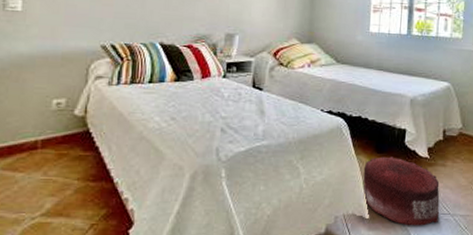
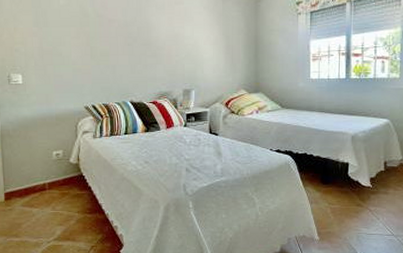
pouf: present [363,156,440,226] -> none [311,187,383,246]

